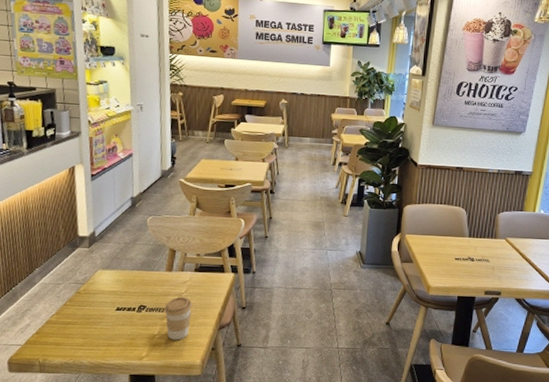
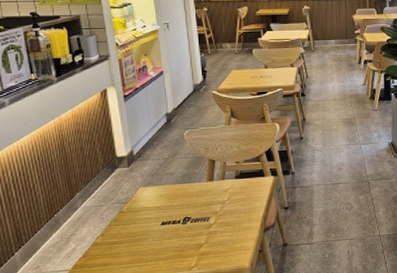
coffee cup: present [164,296,192,340] -> none [209,204,236,247]

